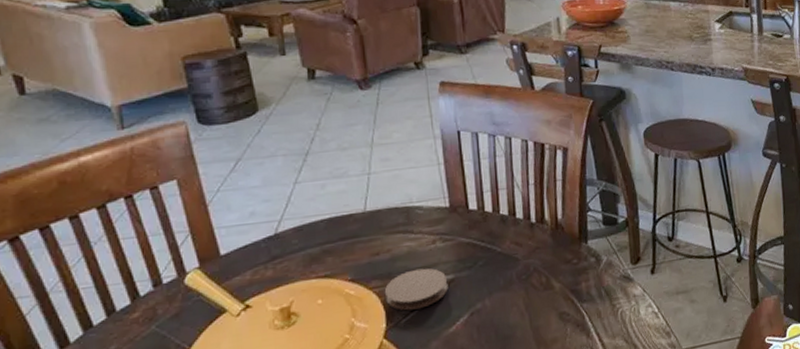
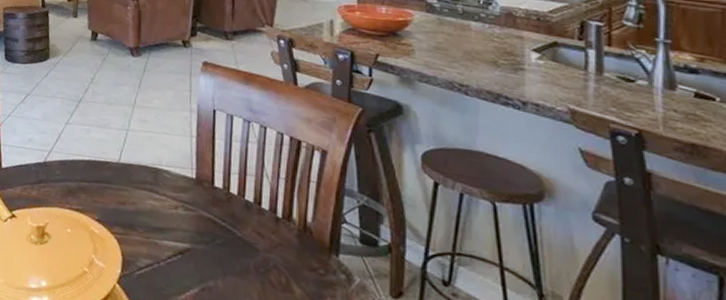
coaster: present [384,268,448,311] -> none [124,227,184,267]

